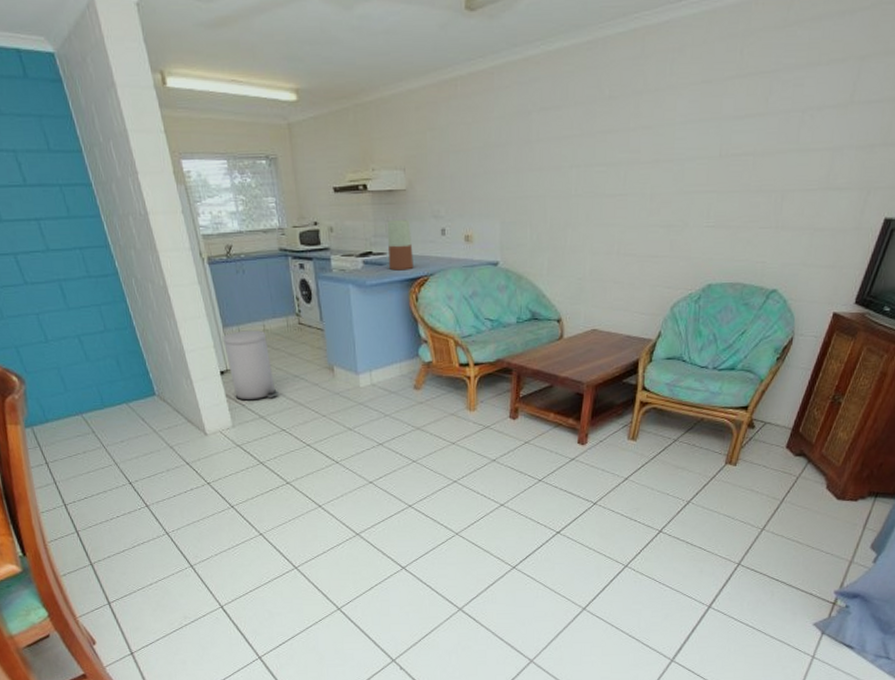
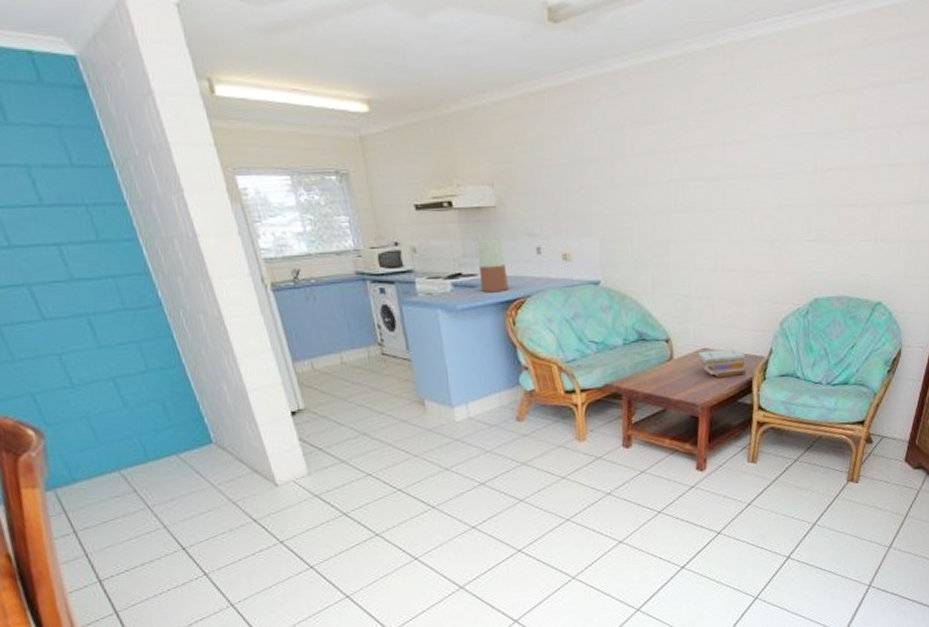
pedal bin: present [222,330,280,401] -> none [291,363,363,444]
books: none [587,330,633,359] -> present [697,348,745,378]

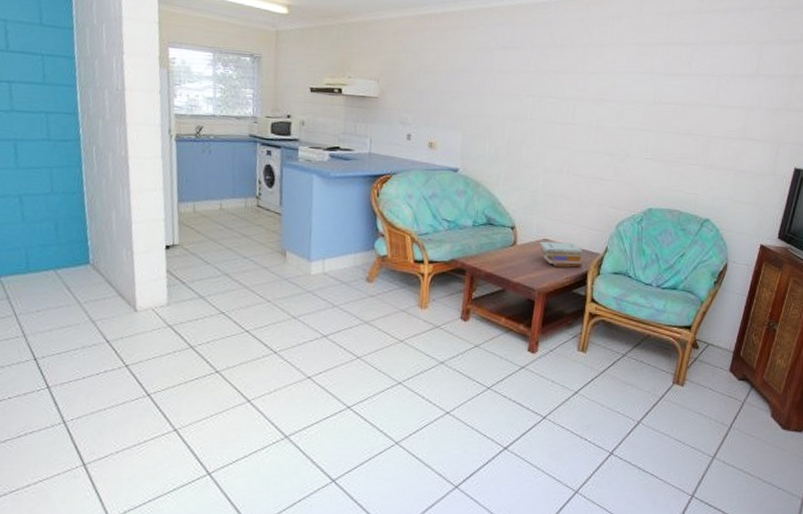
vase: present [476,239,509,293] -> none [354,122,379,167]

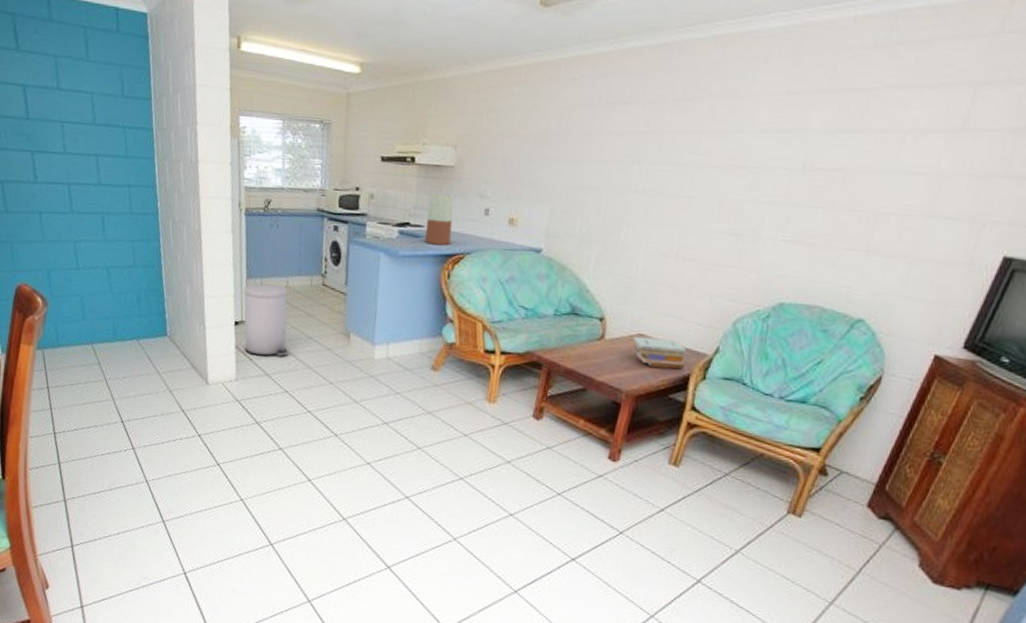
pedal bin: none [174,207,226,279] -> present [243,283,290,357]
vase: none [354,122,379,167] -> present [425,194,454,246]

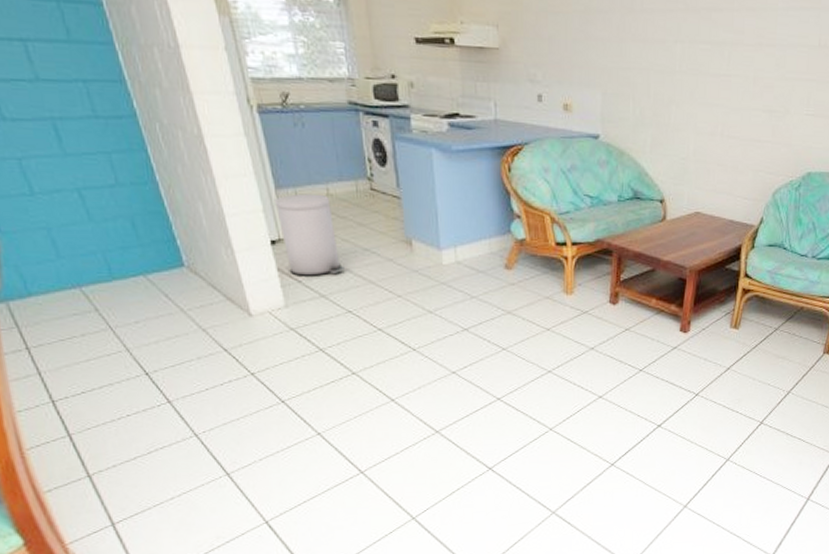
vase: present [425,194,454,246] -> none [476,81,506,137]
books: present [632,336,686,370] -> none [690,214,736,243]

